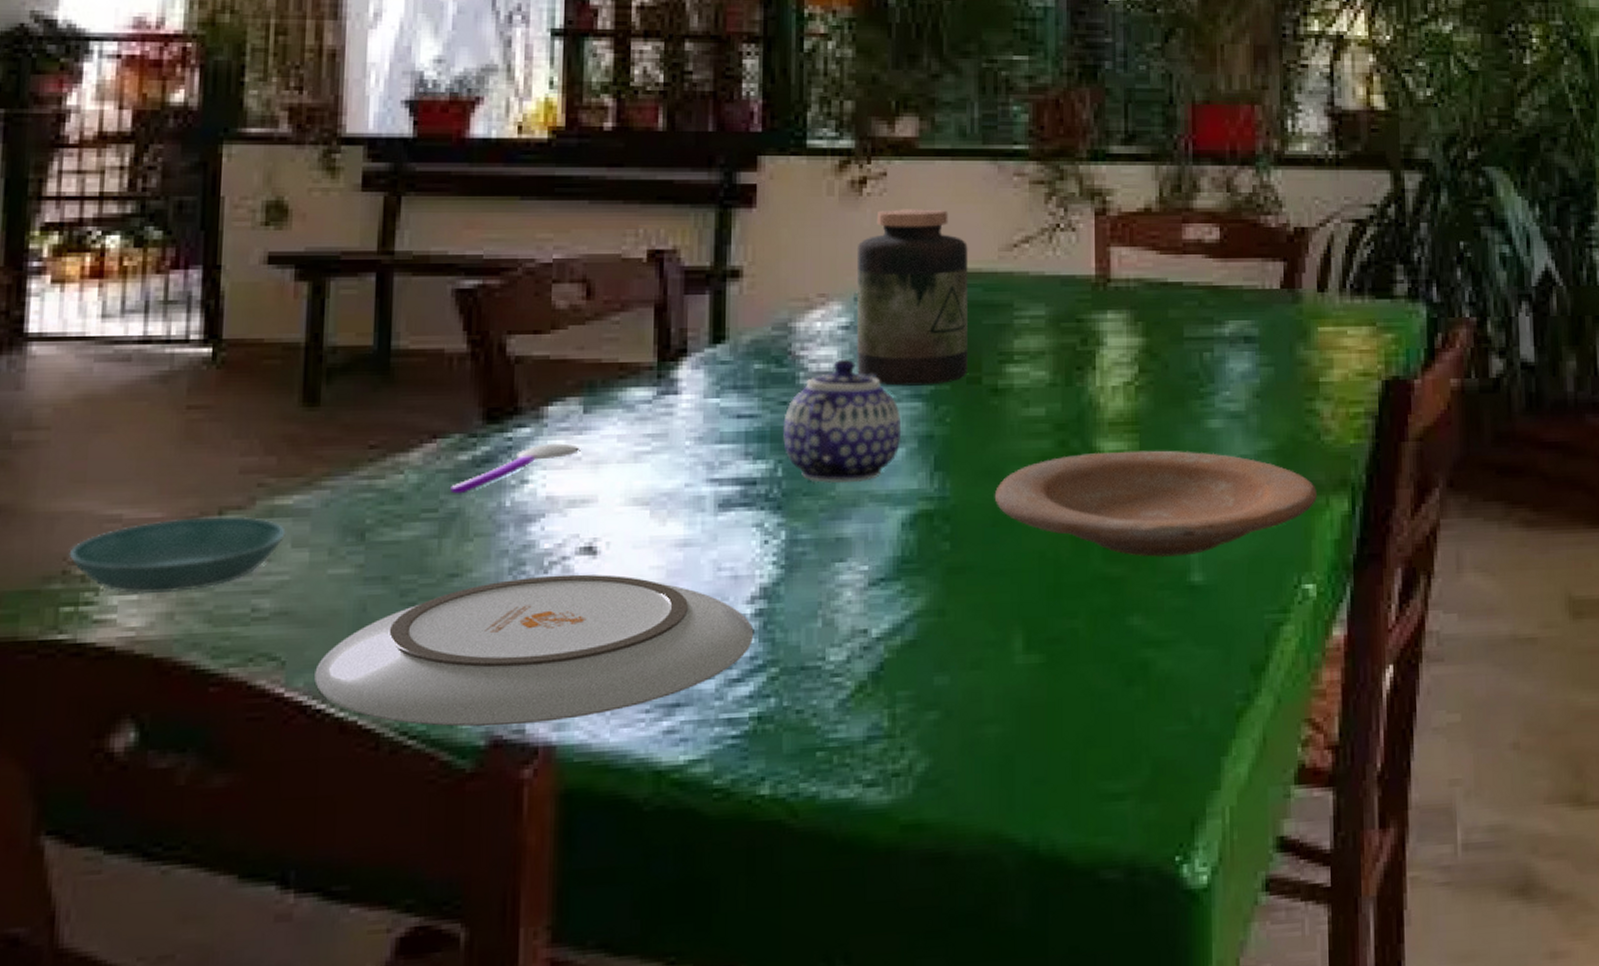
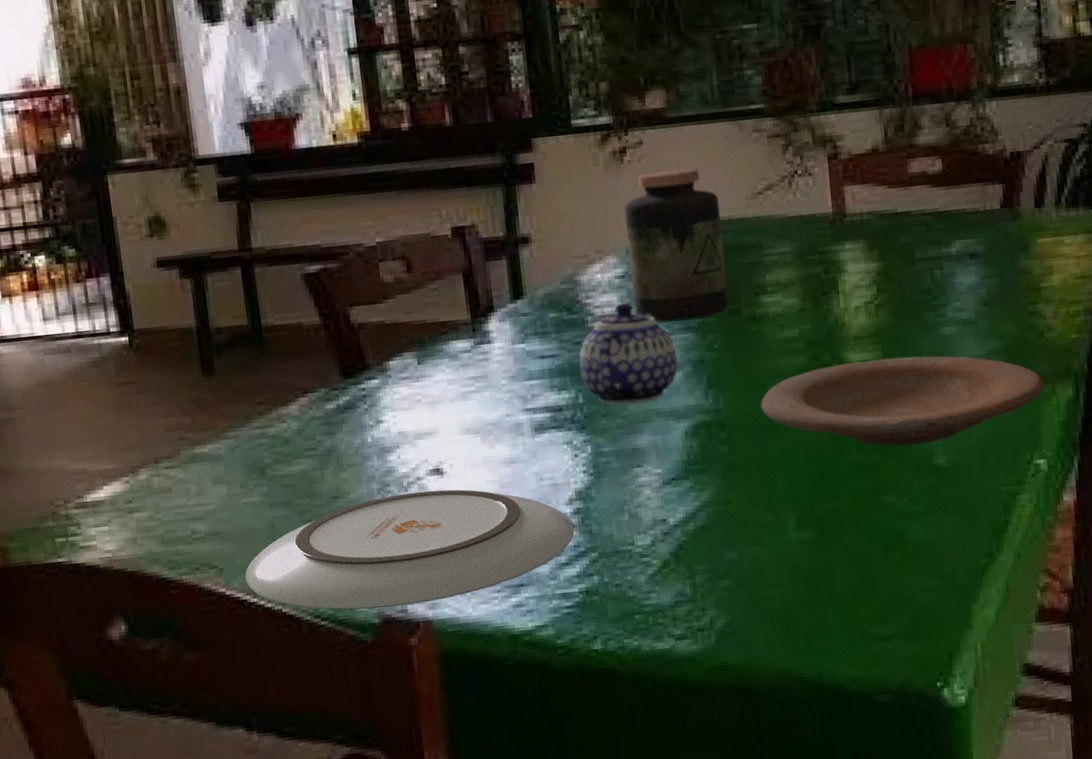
saucer: present [69,516,286,595] -> none [54,463,207,526]
spoon: present [450,443,579,494] -> none [324,389,419,435]

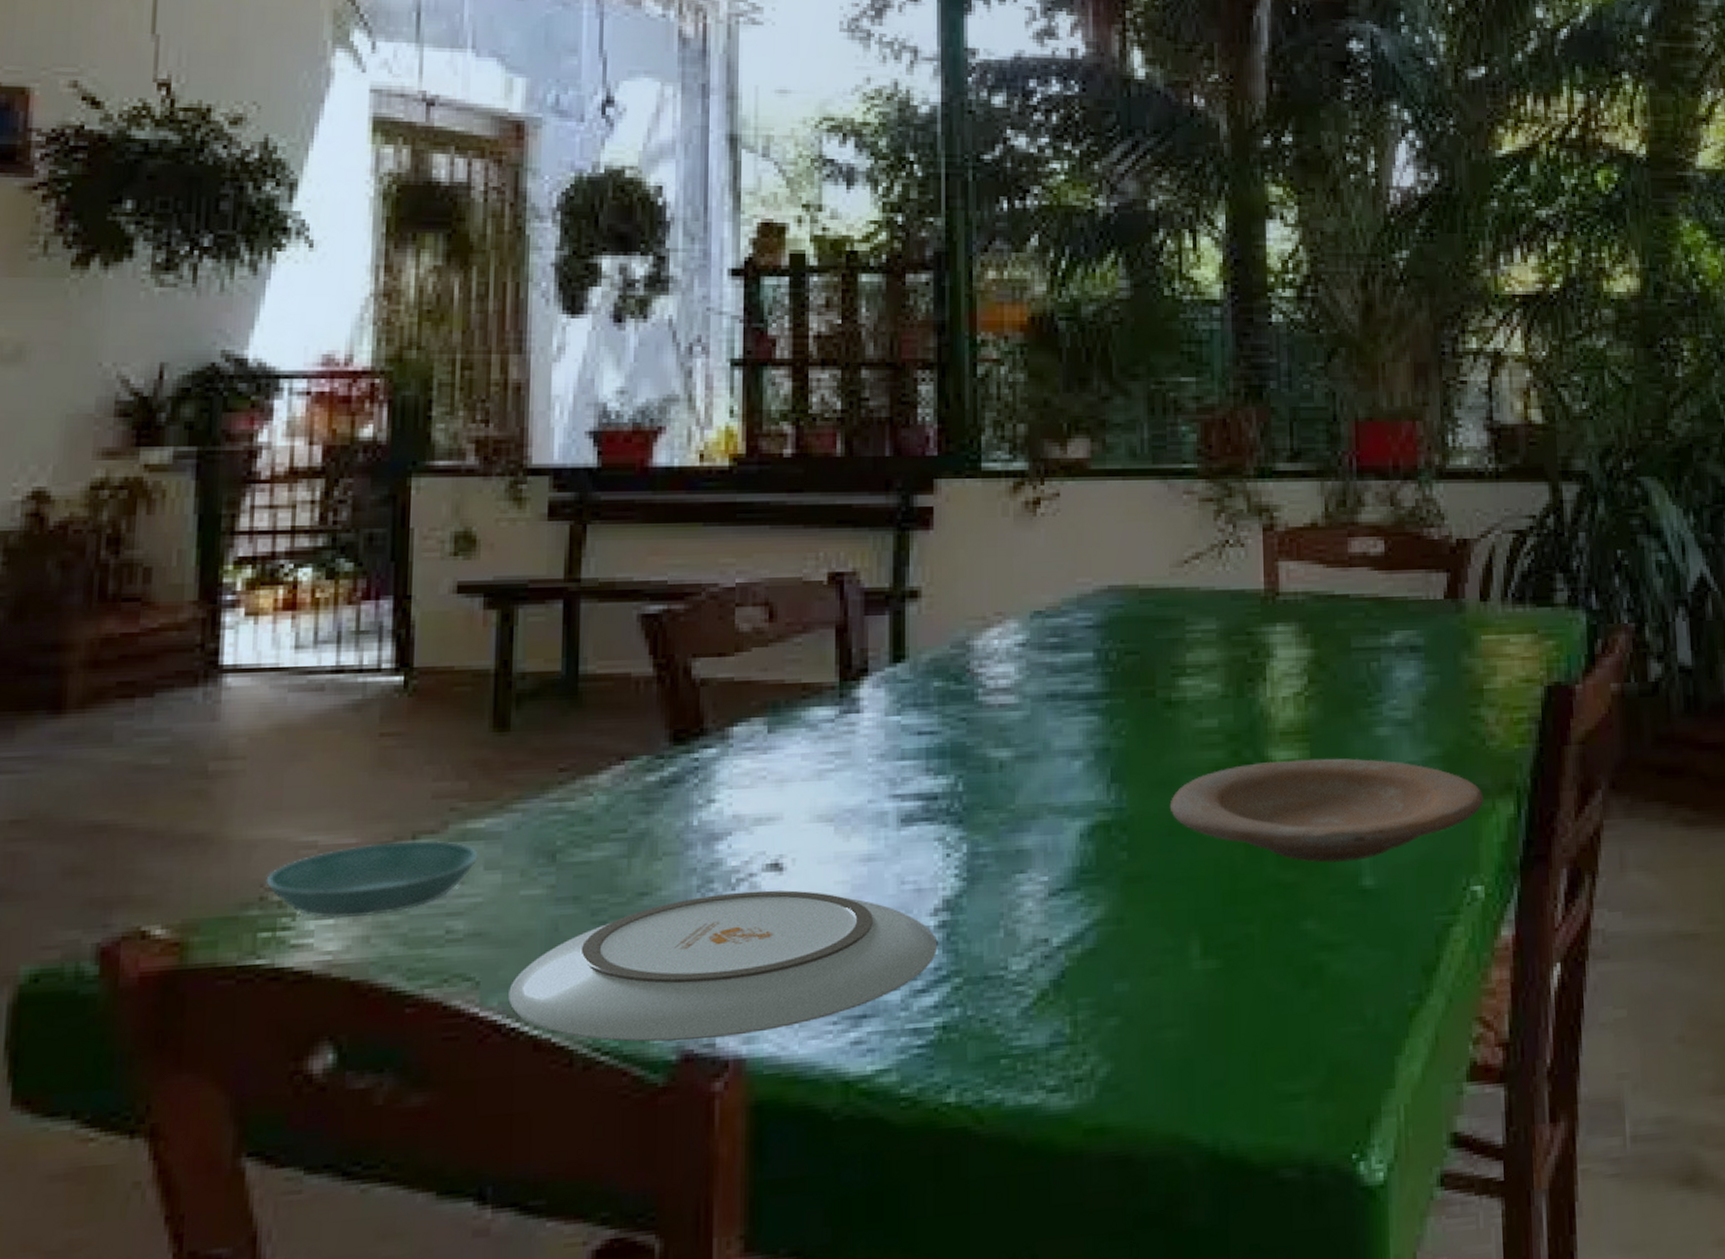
saucer: none [54,463,207,526] -> present [265,840,478,919]
teapot: present [579,302,678,406] -> none [963,675,1079,797]
jar: present [624,168,729,322] -> none [1032,527,1143,701]

